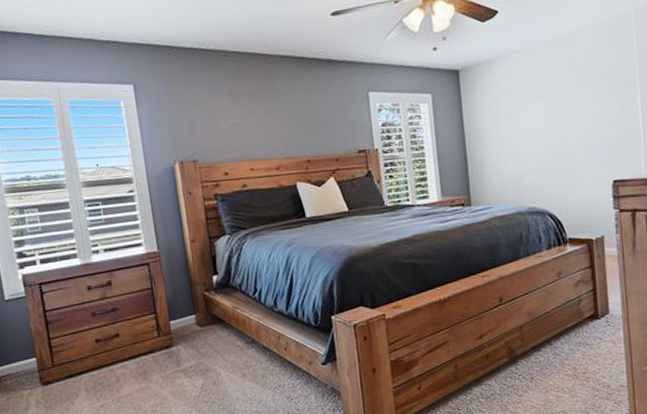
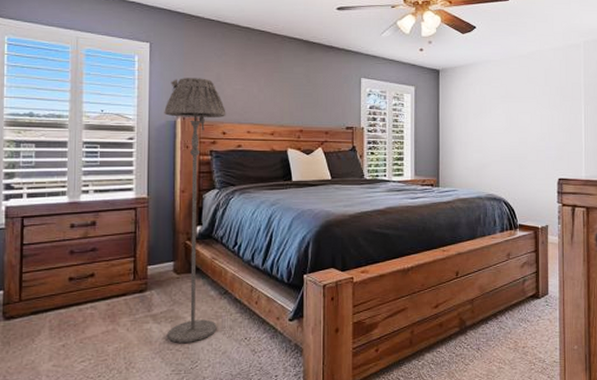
floor lamp: none [160,115,249,396] -> present [164,78,226,343]

